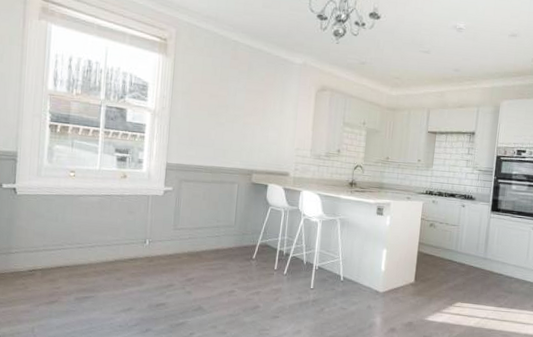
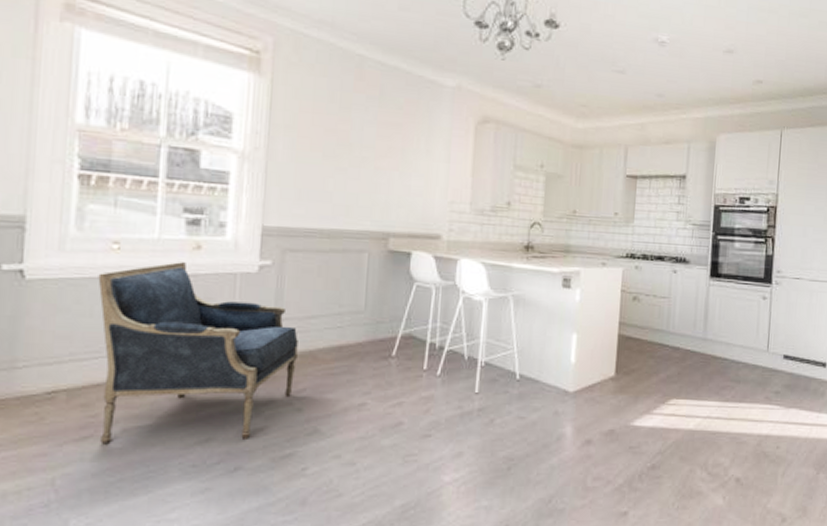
armchair: none [61,186,189,311] -> present [98,262,299,445]

